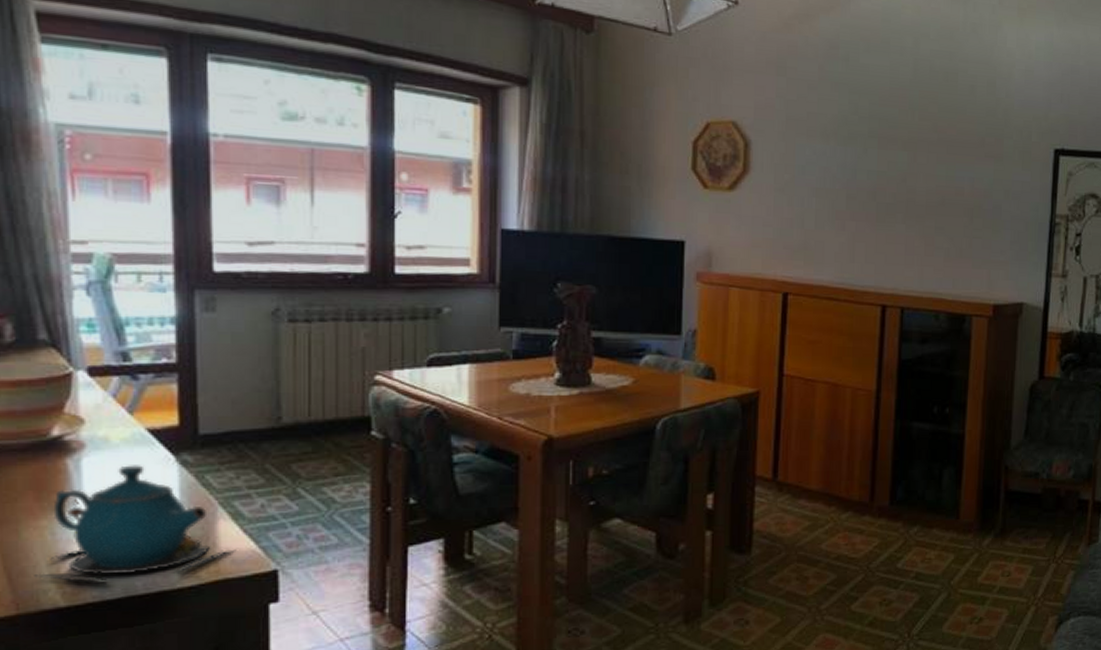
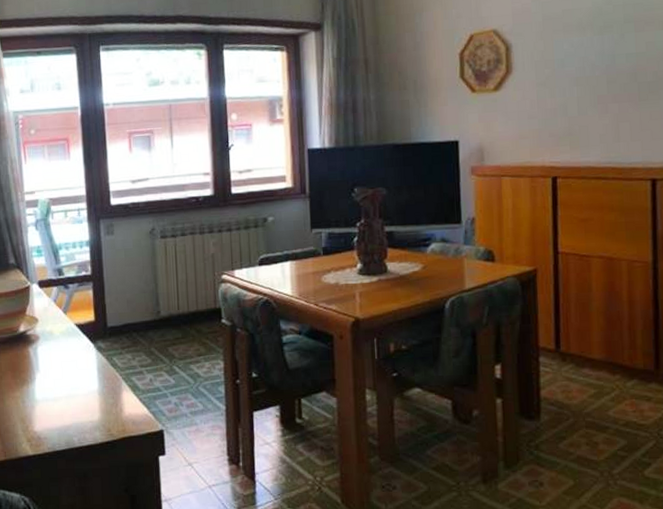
teapot: present [34,465,237,585] -> none [13,351,136,439]

